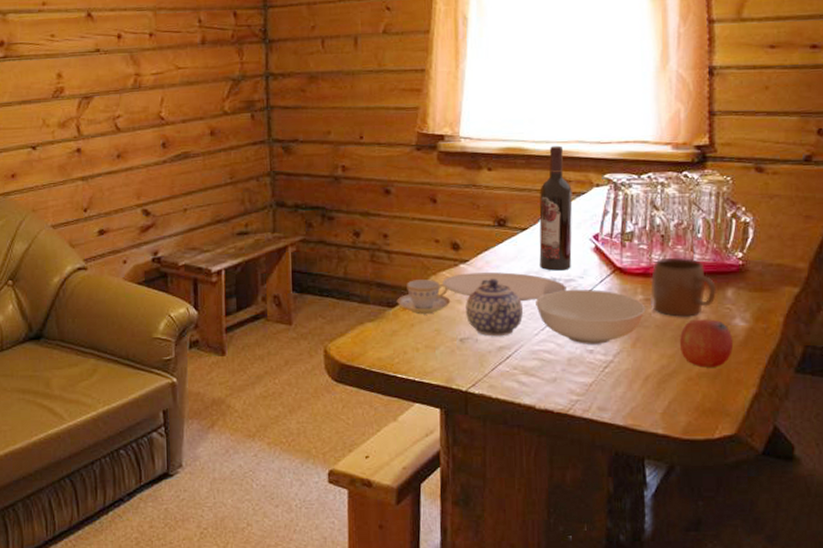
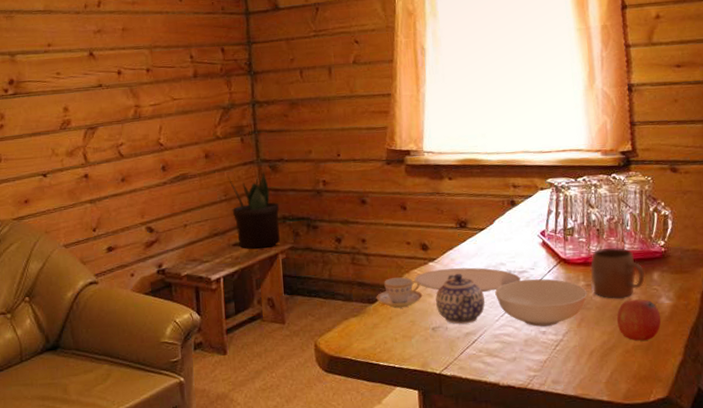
planter: none [234,153,292,240] -> present [227,171,280,250]
wine bottle: present [539,145,573,271] -> none [493,156,524,264]

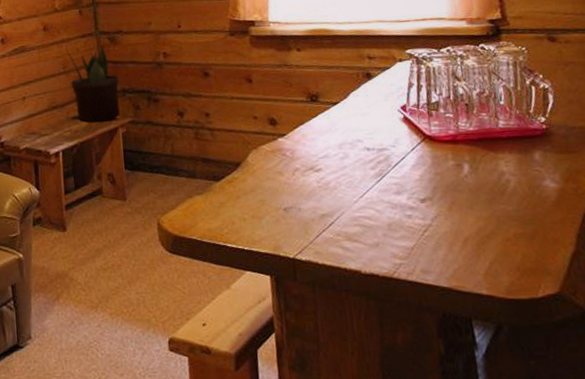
teacup: present [376,277,423,308] -> none [222,153,273,186]
plate: present [414,267,520,292] -> none [263,144,380,170]
teapot: present [436,273,485,325] -> none [286,150,342,205]
bowl: present [495,278,587,327] -> none [352,157,458,210]
mug: present [590,247,646,299] -> none [459,123,525,181]
fruit: present [616,299,662,341] -> none [493,181,547,228]

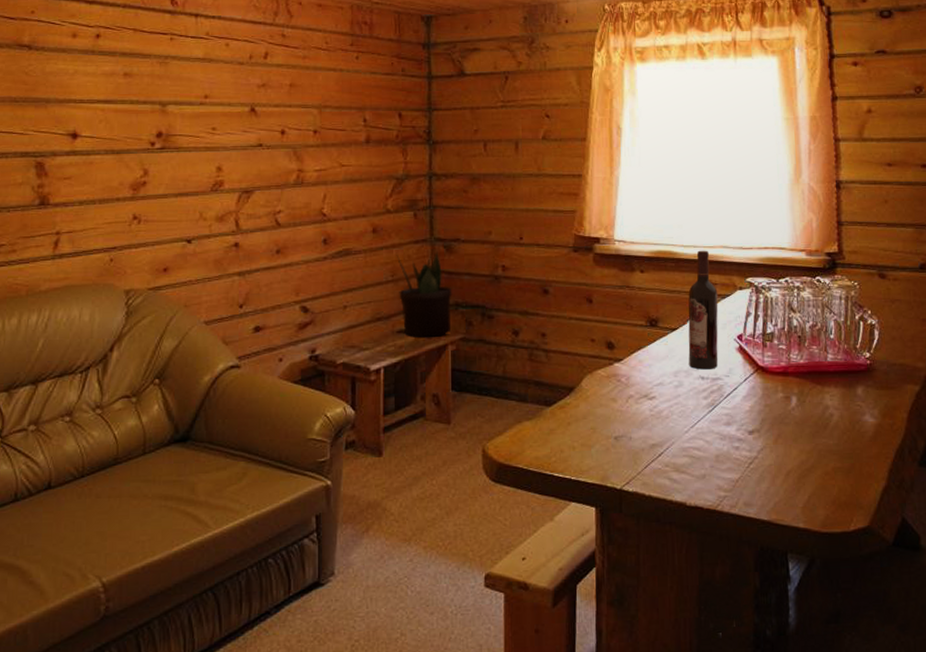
wine bottle: none [347,25,383,141] -> present [688,250,718,370]

